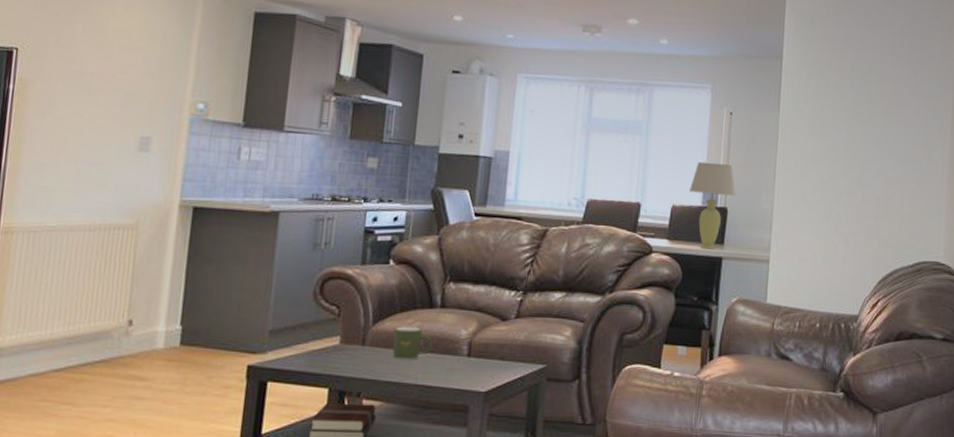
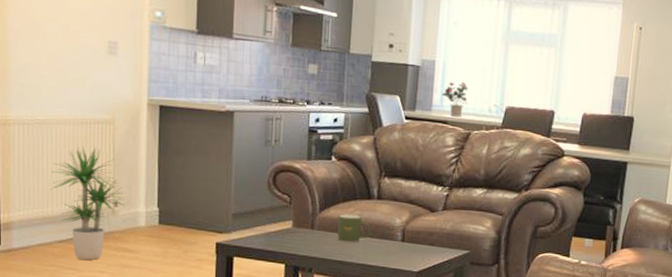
potted plant: none [54,255,148,392] -> present [51,146,130,260]
potted flower: none [516,174,546,213] -> present [442,82,469,117]
table lamp: present [689,161,736,249] -> none [599,73,642,154]

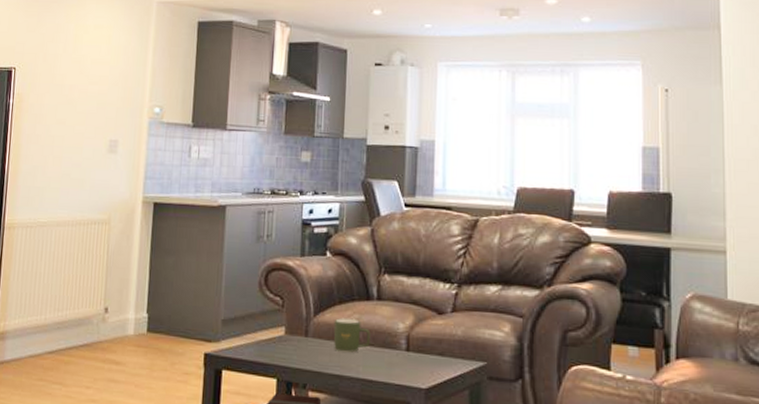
potted plant: present [51,146,130,260] -> none [46,248,120,373]
potted flower: present [442,82,469,117] -> none [444,163,473,202]

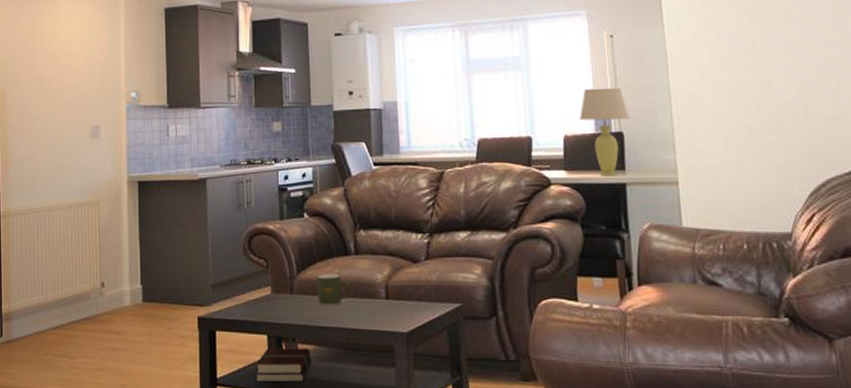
table lamp: none [627,143,680,238] -> present [580,87,630,175]

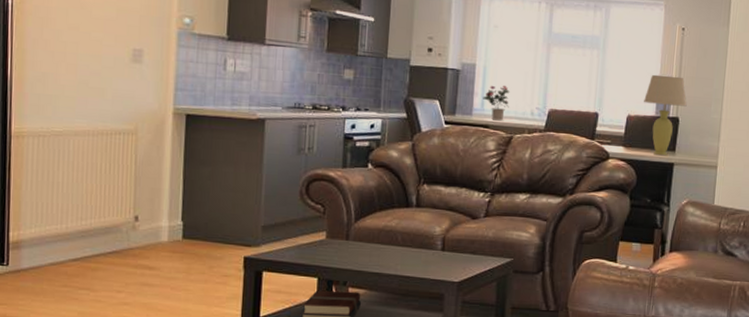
mug: present [316,274,352,306] -> none [373,223,409,254]
potted flower: none [408,120,436,157] -> present [483,86,510,121]

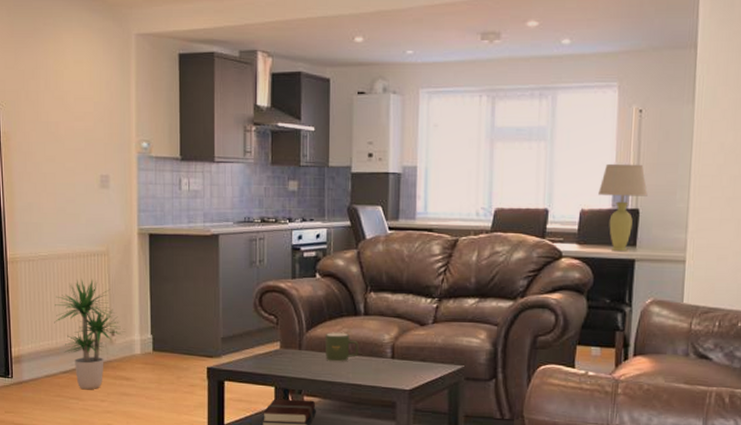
potted plant: none [67,158,152,279] -> present [55,278,126,389]
mug: none [373,223,409,254] -> present [325,333,359,363]
potted flower: present [483,86,510,121] -> none [426,187,454,224]

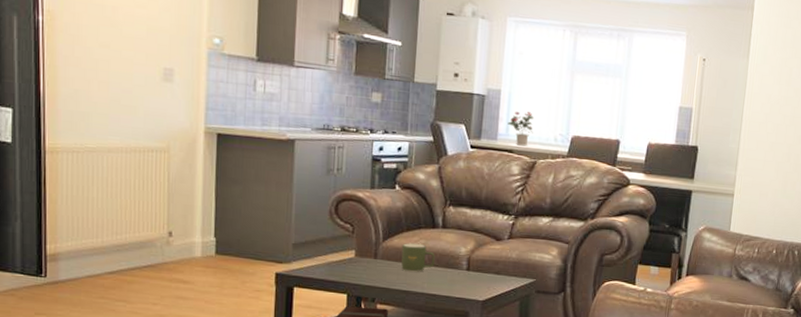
potted plant: present [55,278,126,389] -> none [102,174,185,292]
potted flower: none [426,187,454,224] -> present [507,112,534,146]
table lamp: present [598,163,648,251] -> none [664,103,706,183]

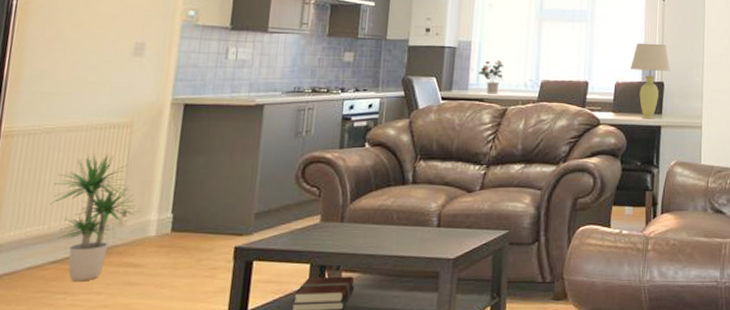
potted plant: none [102,174,185,292] -> present [51,153,141,281]
mug: present [401,243,435,273] -> none [369,203,405,234]
table lamp: none [664,103,706,183] -> present [630,43,671,118]

